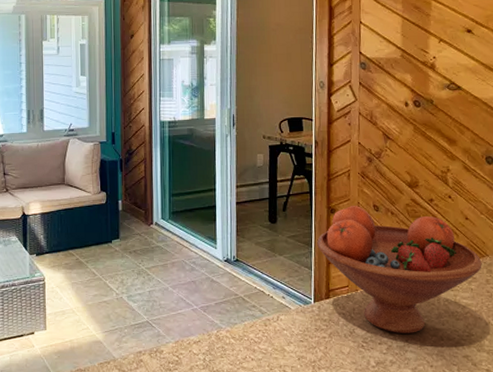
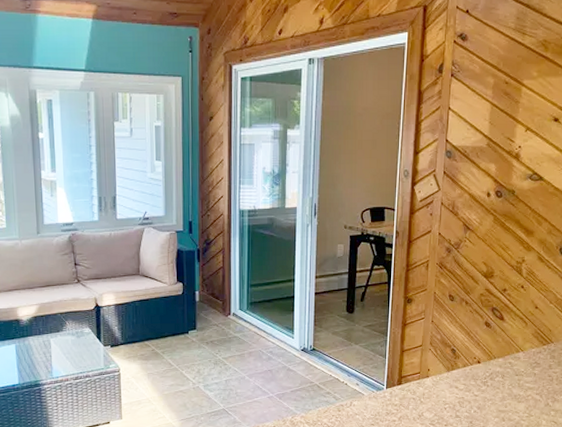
fruit bowl: present [317,206,482,335] -> none [392,296,547,417]

